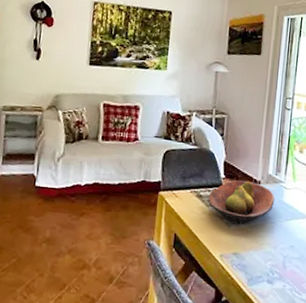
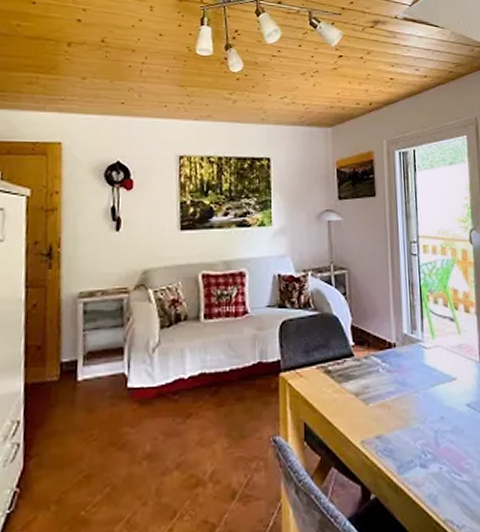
fruit bowl: present [207,180,275,225] -> none [337,345,415,401]

